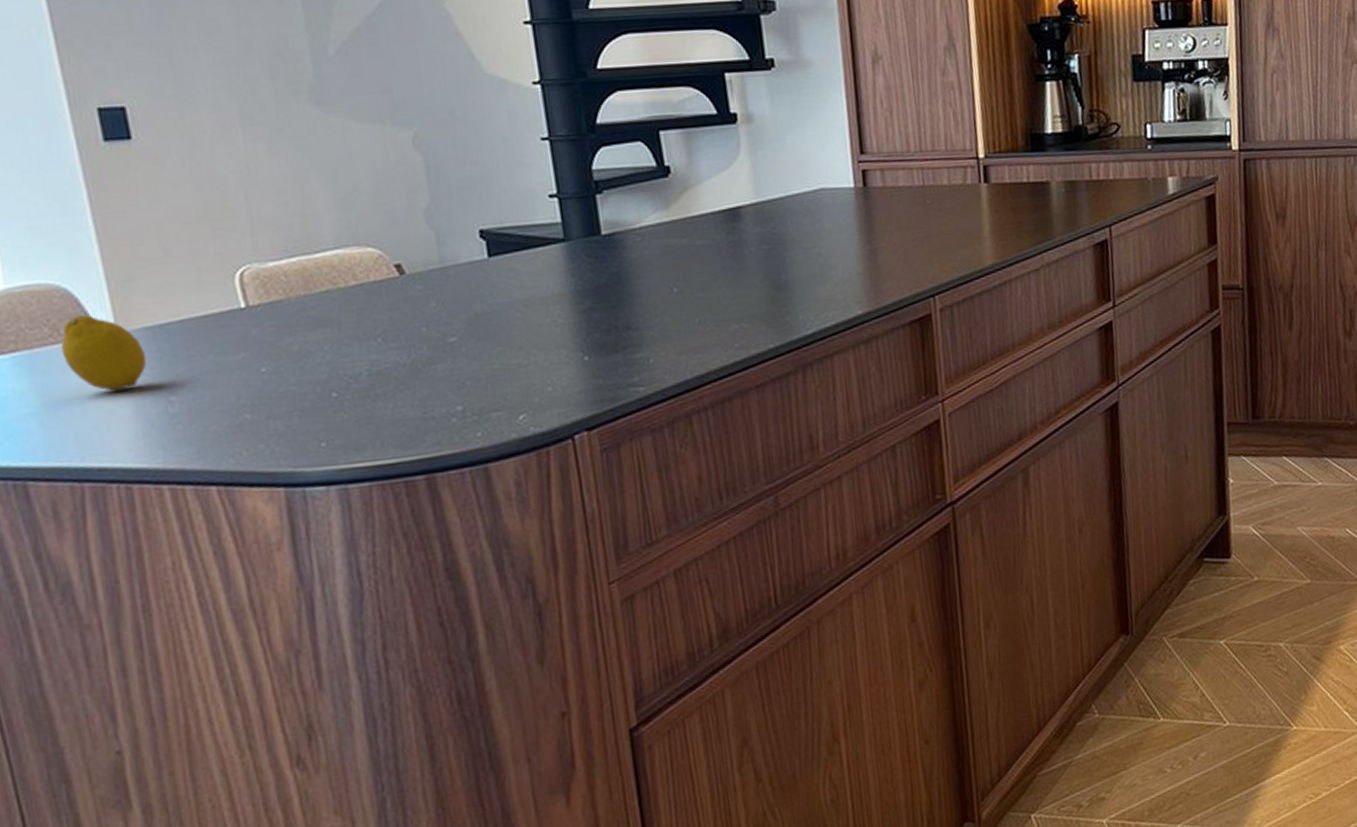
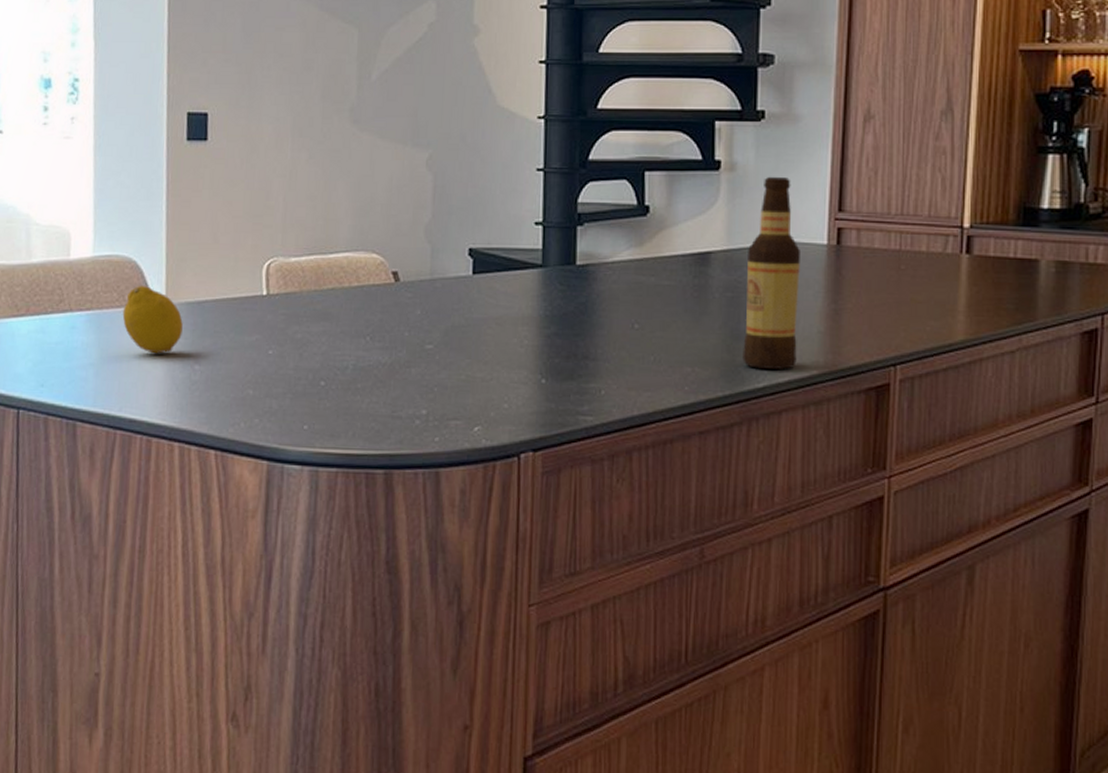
bottle: none [777,124,841,317] -> present [742,176,800,369]

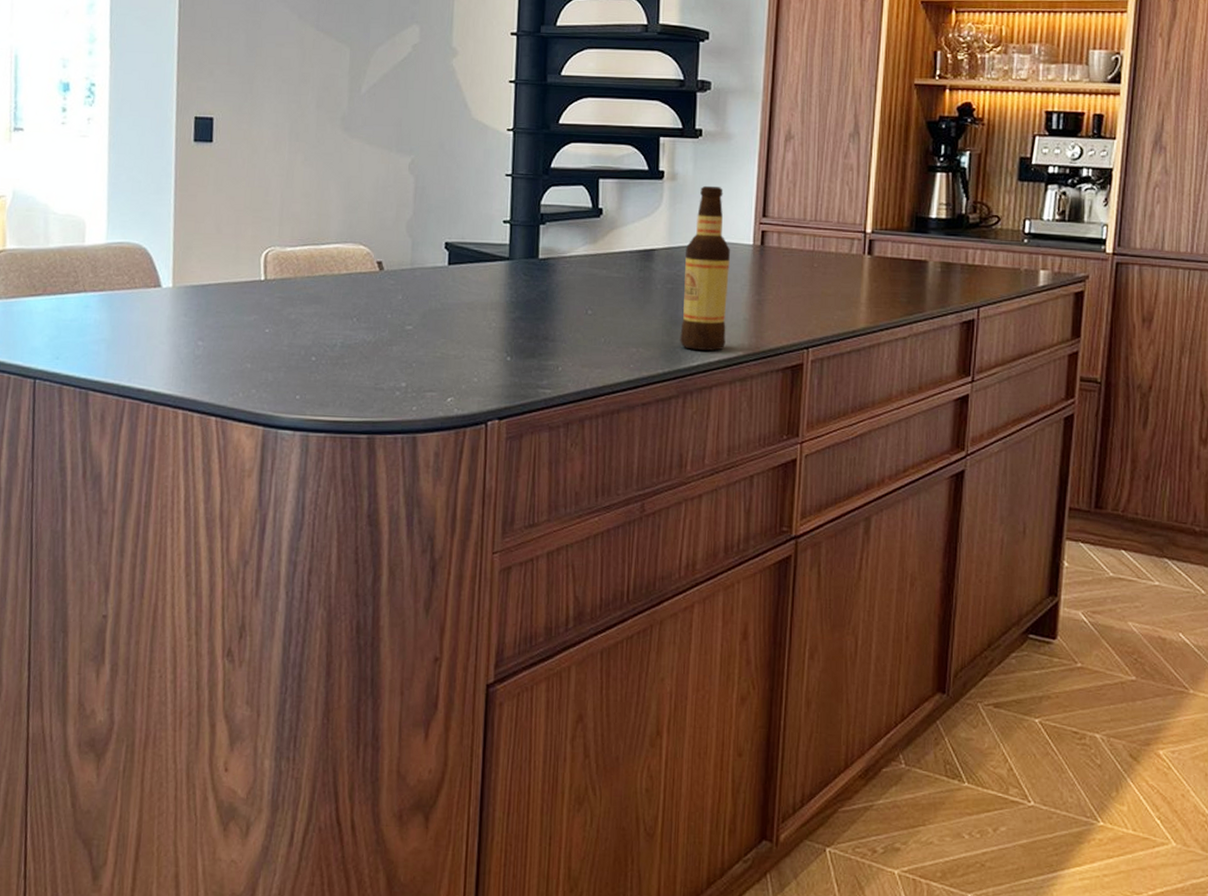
fruit: present [122,286,183,354] -> none [132,270,188,331]

